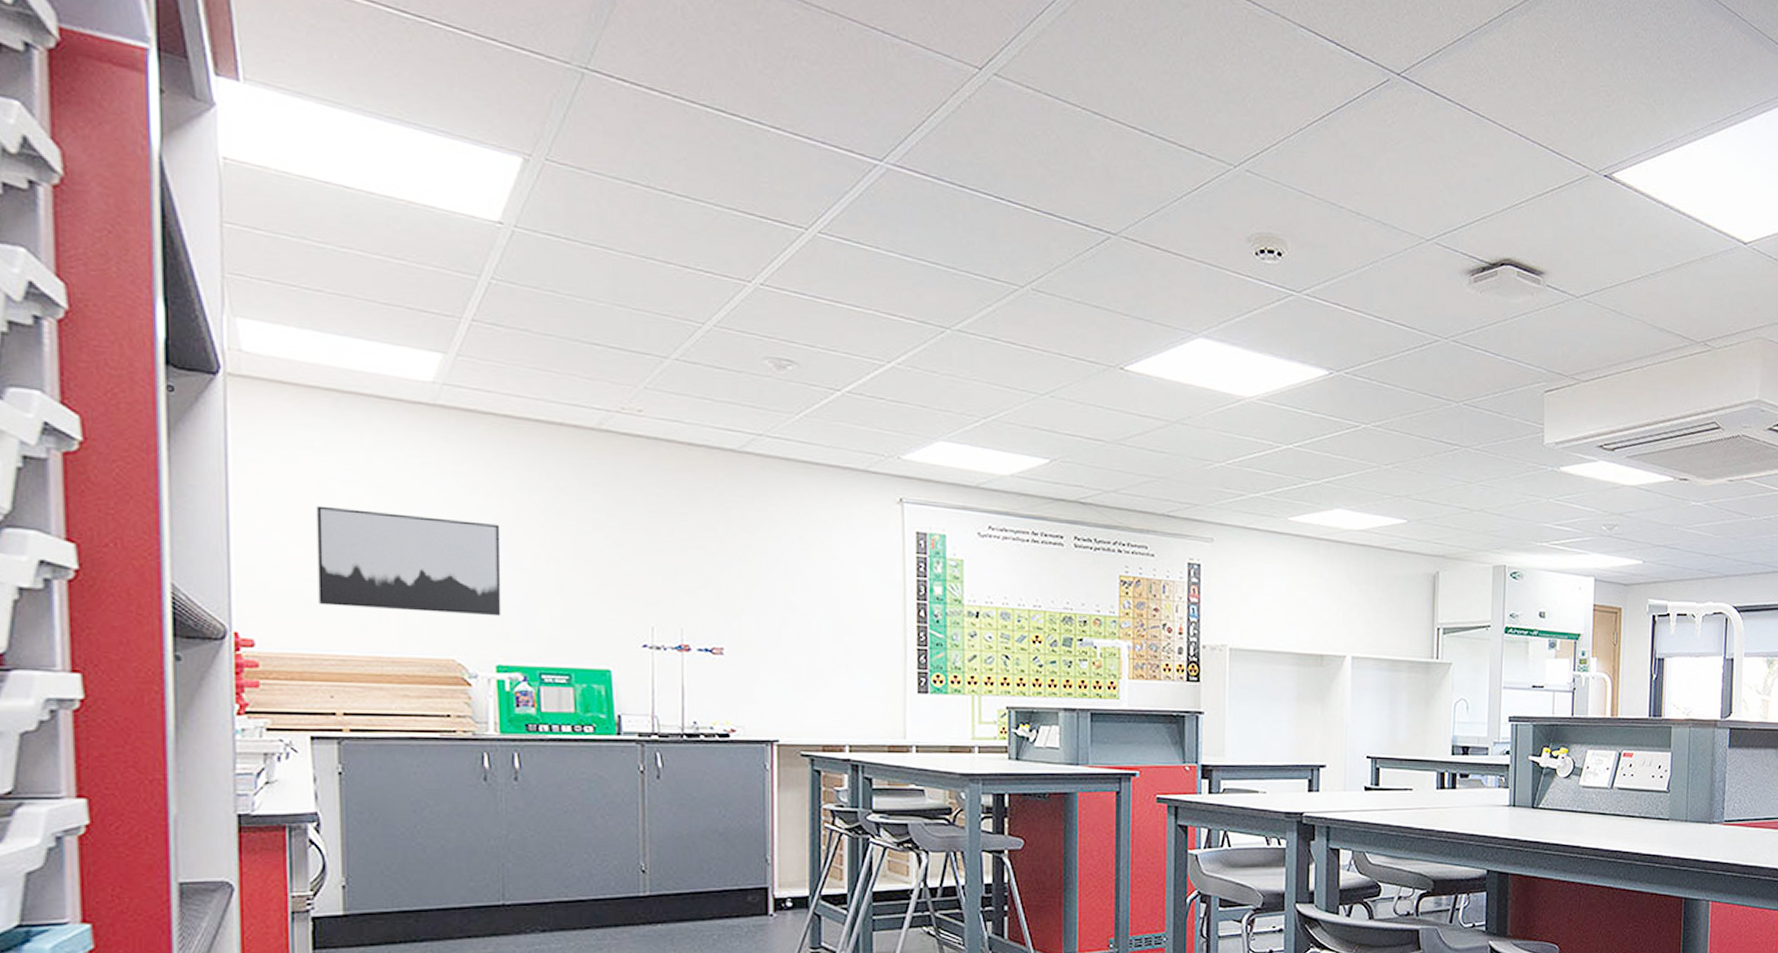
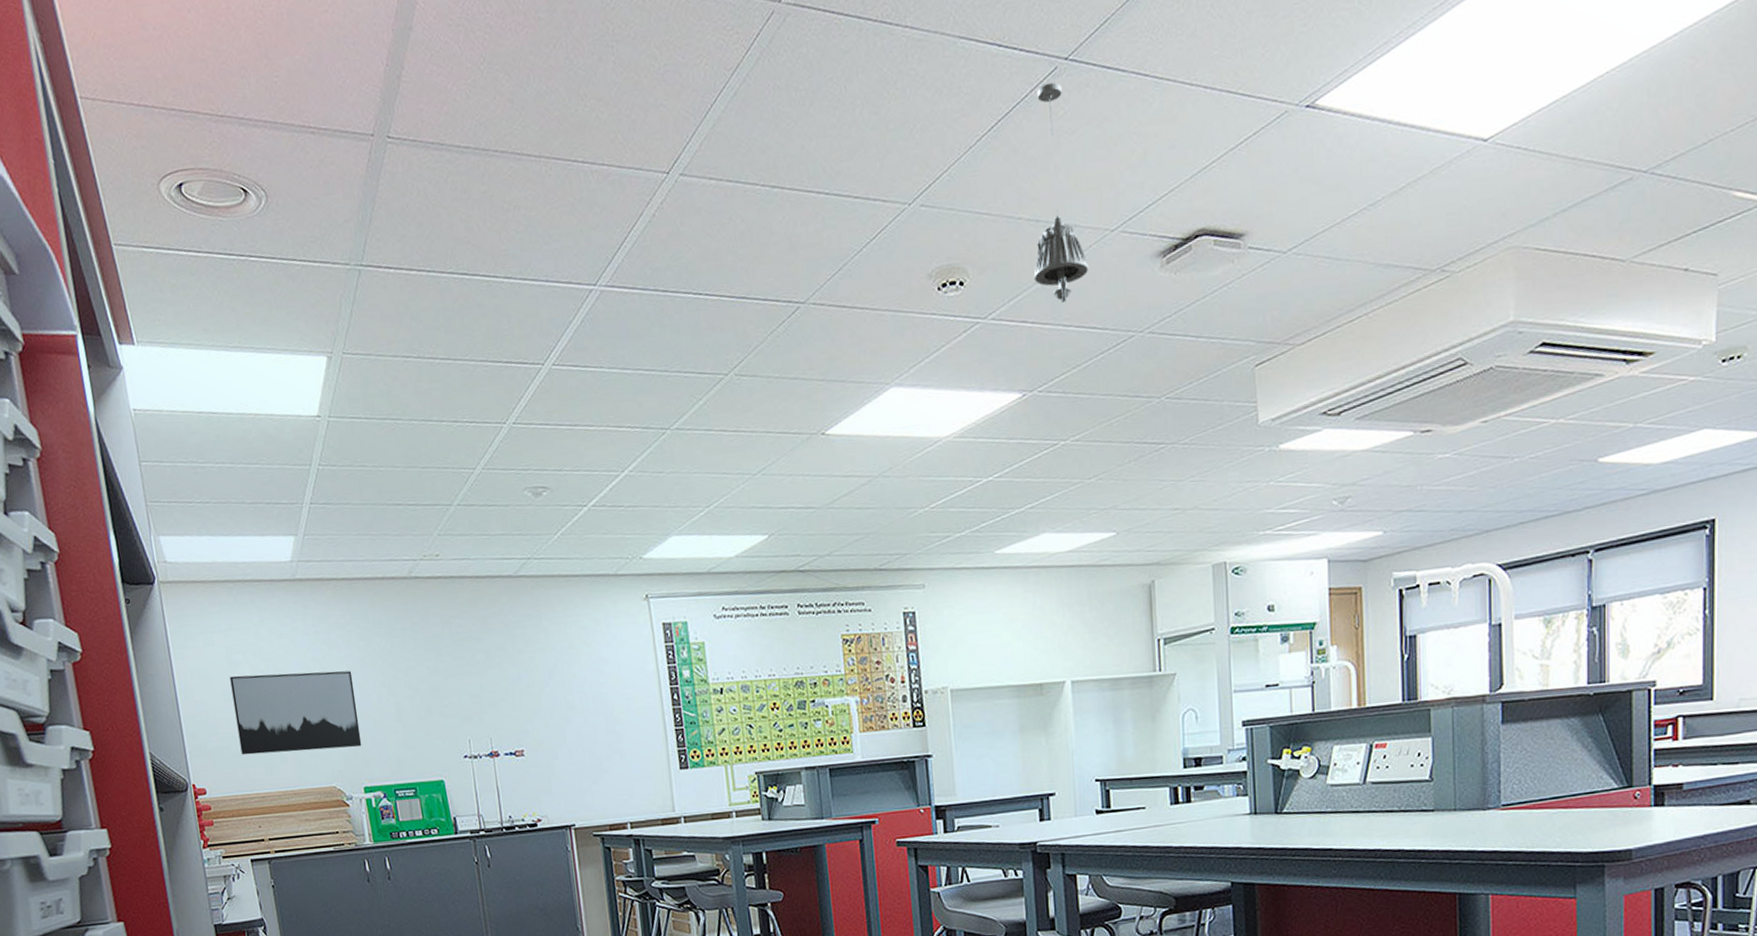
pendant light: none [1350,91,1403,295] -> present [1033,82,1089,303]

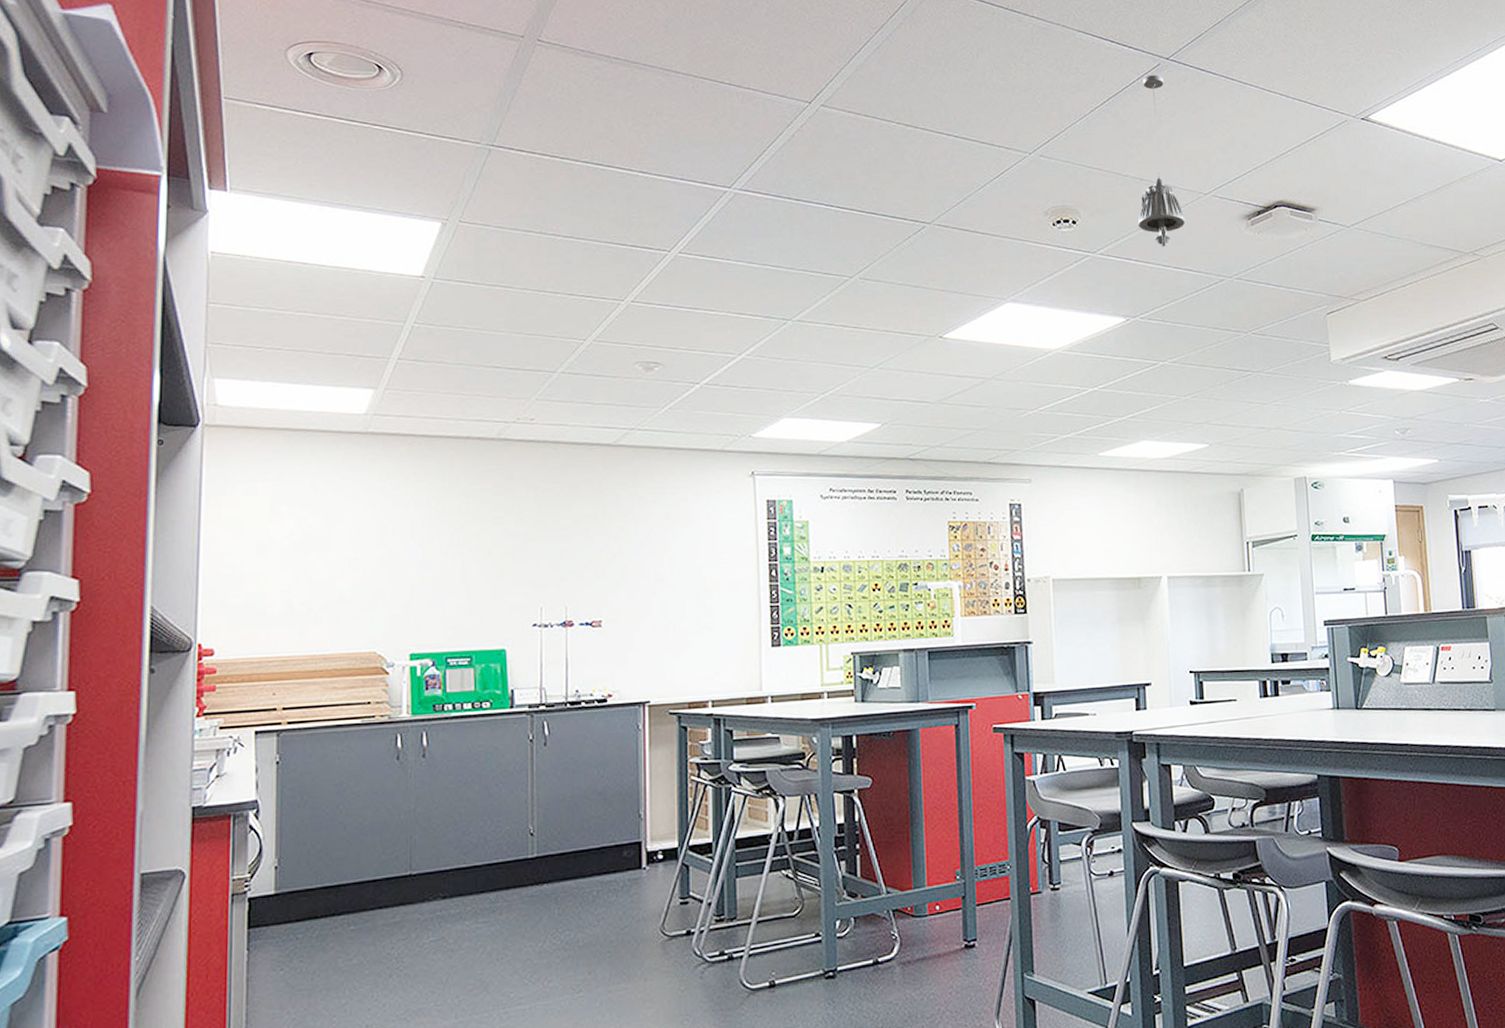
wall art: present [229,671,362,756] -> none [267,527,416,614]

